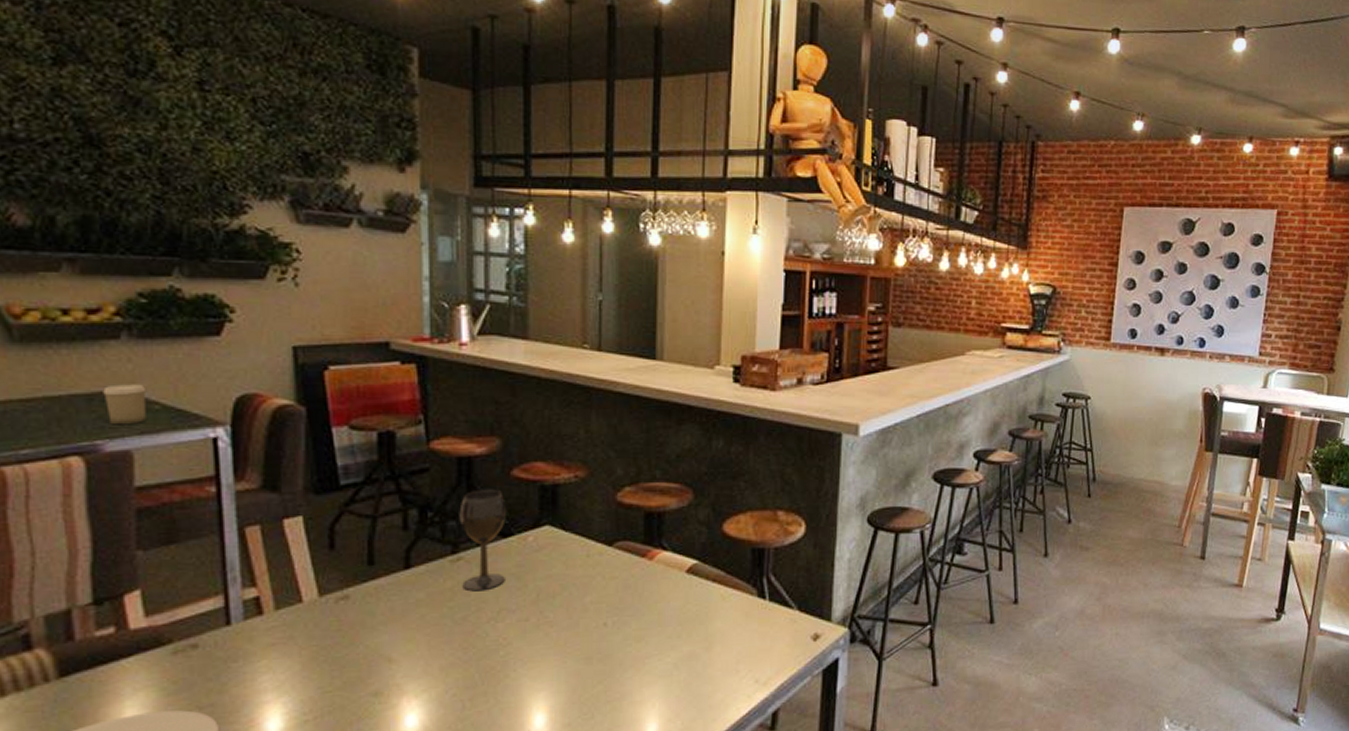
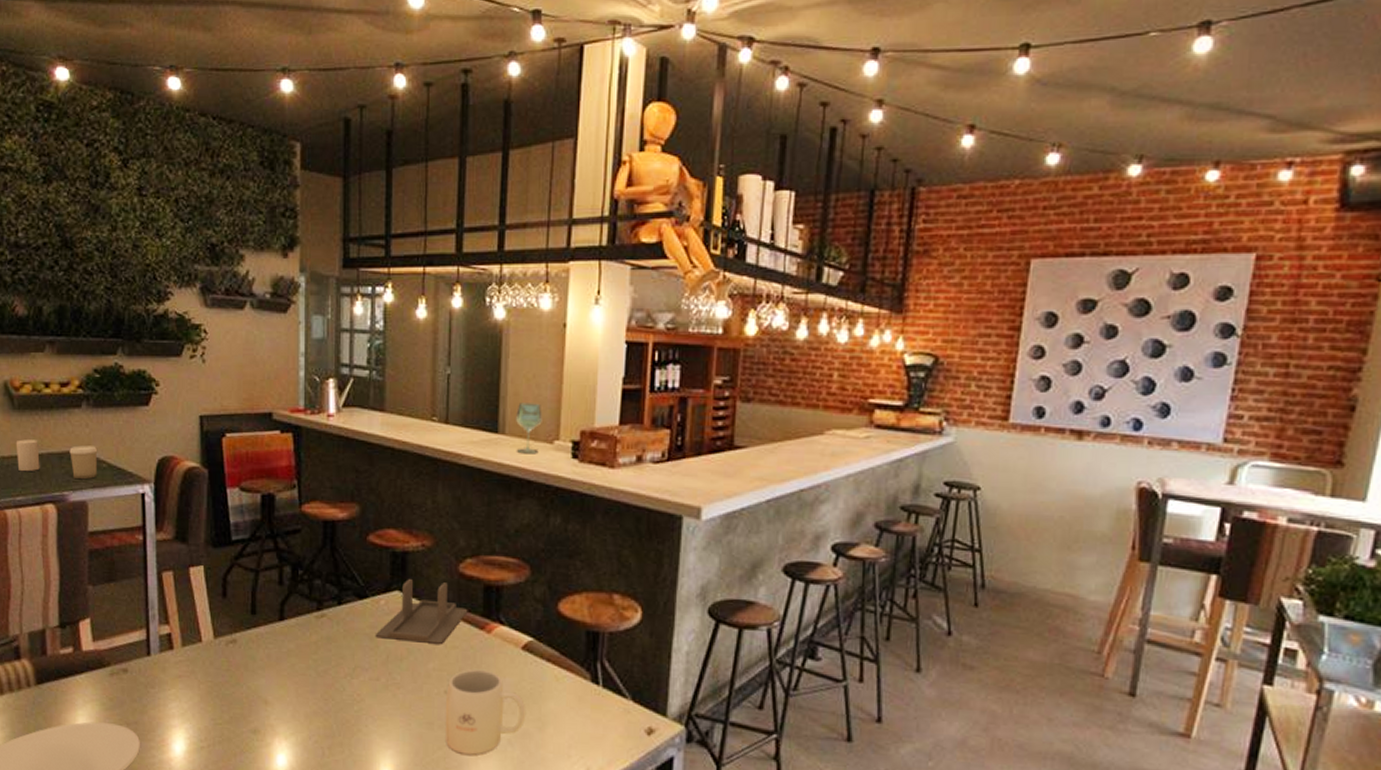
cup: none [17,379,57,419] -> present [16,439,40,472]
wine glass: present [459,489,506,592] -> none [324,552,362,648]
napkin holder: none [524,512,628,577] -> present [376,579,468,644]
mug: none [604,596,693,685] -> present [445,668,526,755]
wine glass: none [673,329,702,380] -> present [515,402,543,454]

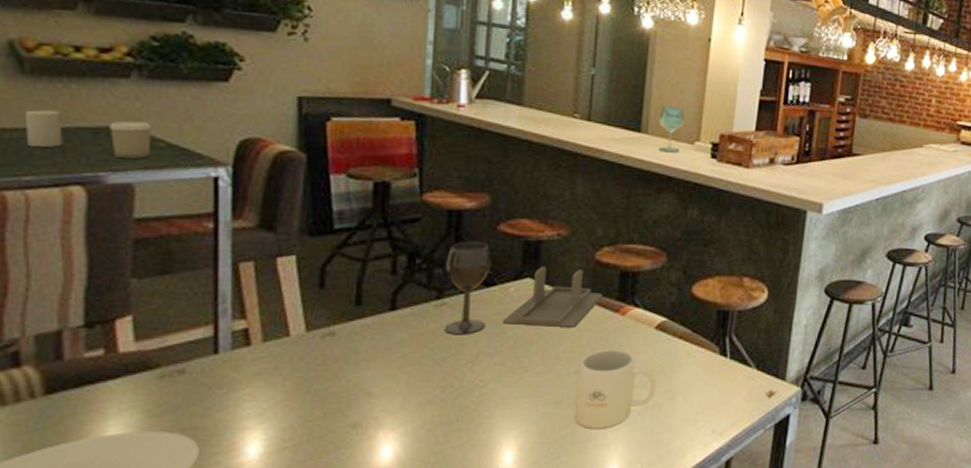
wine glass: none [324,552,362,648] -> present [444,241,491,335]

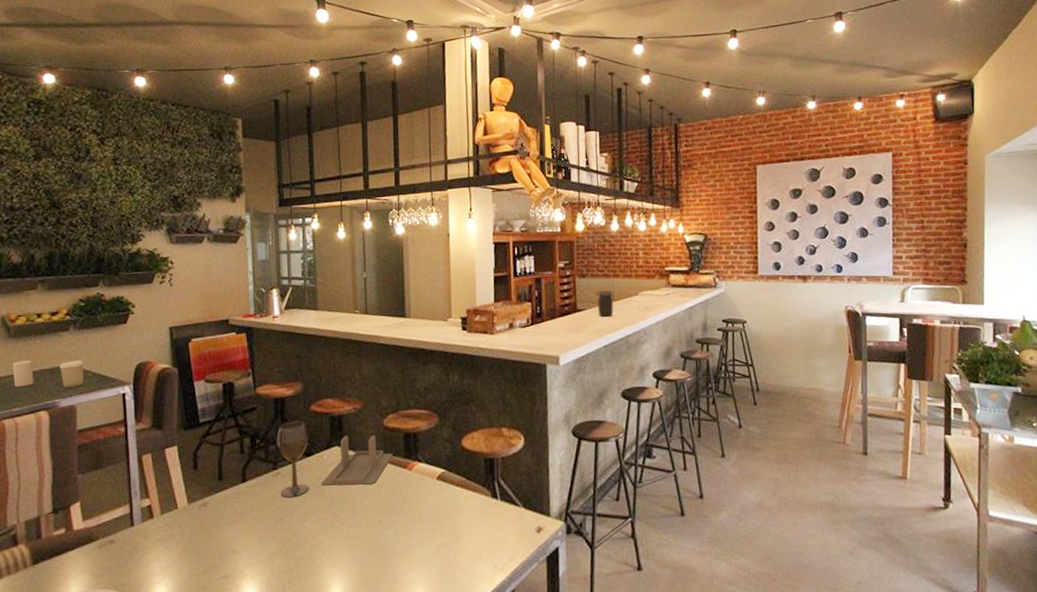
mug: present [574,349,657,429] -> none [380,499,445,570]
wine glass: present [658,106,685,153] -> none [417,292,438,331]
jar: none [875,135,897,166] -> present [596,290,615,317]

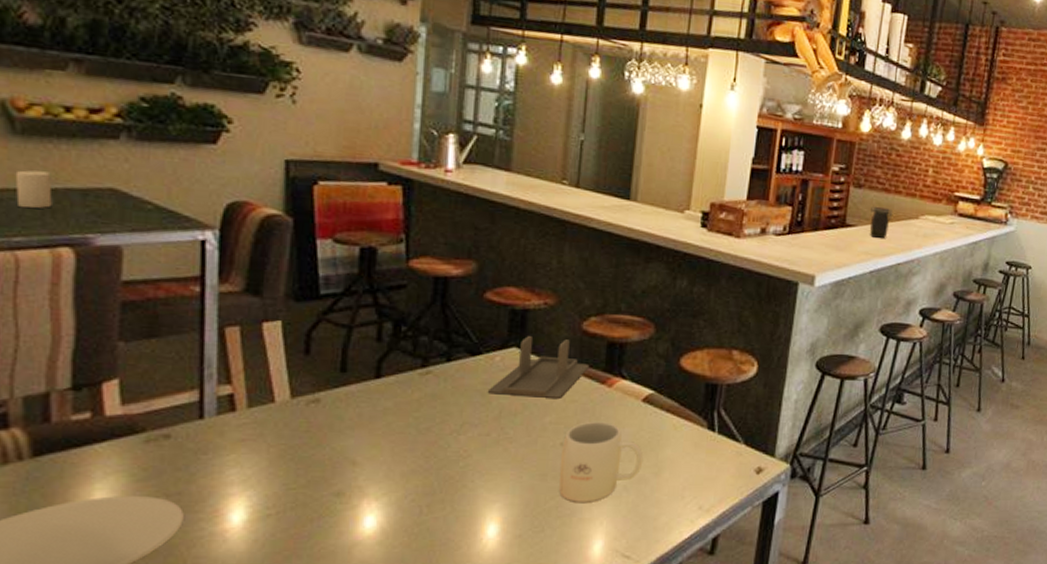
cup: present [59,360,84,389] -> none [98,182,141,222]
wine glass: present [277,420,309,498] -> none [429,308,477,405]
mug: none [380,499,445,570] -> present [559,421,644,502]

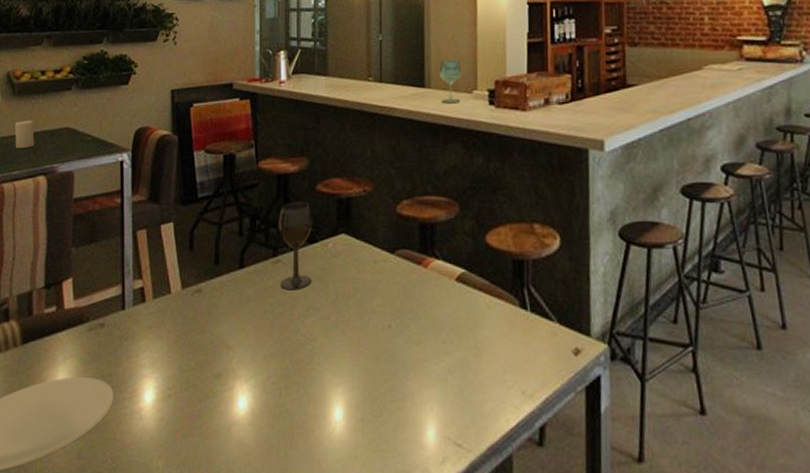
wine glass: none [429,308,477,405] -> present [278,201,312,290]
napkin holder: present [488,336,590,398] -> none [326,222,406,281]
mug: present [559,421,644,502] -> none [389,302,464,386]
wine glass: none [647,173,675,222] -> present [438,59,462,104]
jar: present [869,206,893,238] -> none [650,62,674,94]

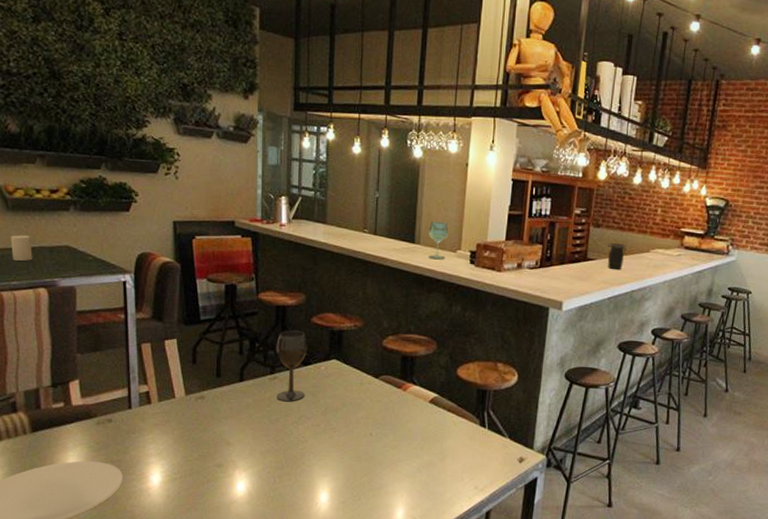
jar: none [650,62,674,94] -> present [607,242,627,269]

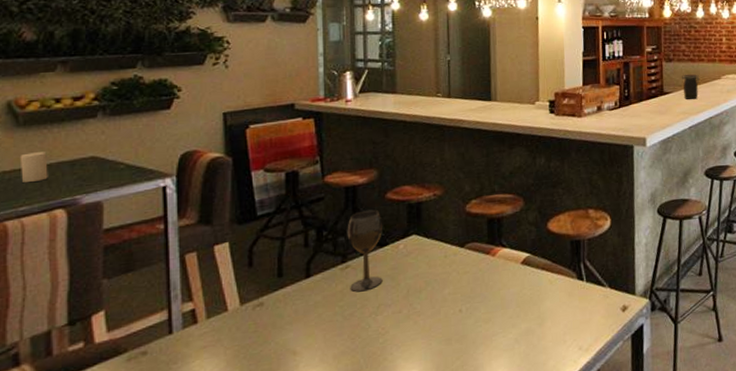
wine glass: present [428,221,449,260] -> none [504,75,525,115]

